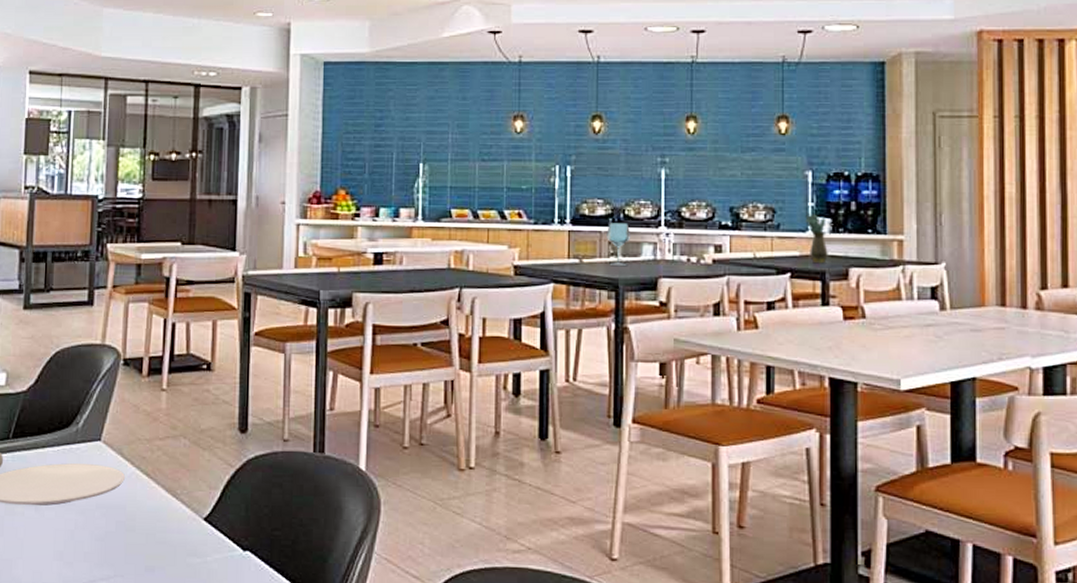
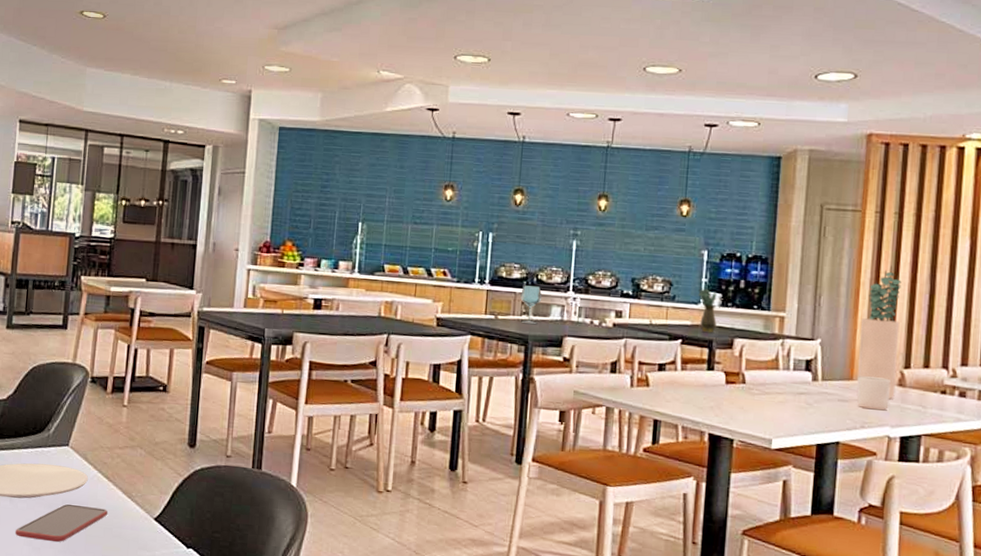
smartphone: none [42,508,150,554] -> present [15,503,109,542]
vase: none [989,175,1033,326] -> present [858,265,902,400]
mug: none [990,301,1027,339] -> present [856,376,891,411]

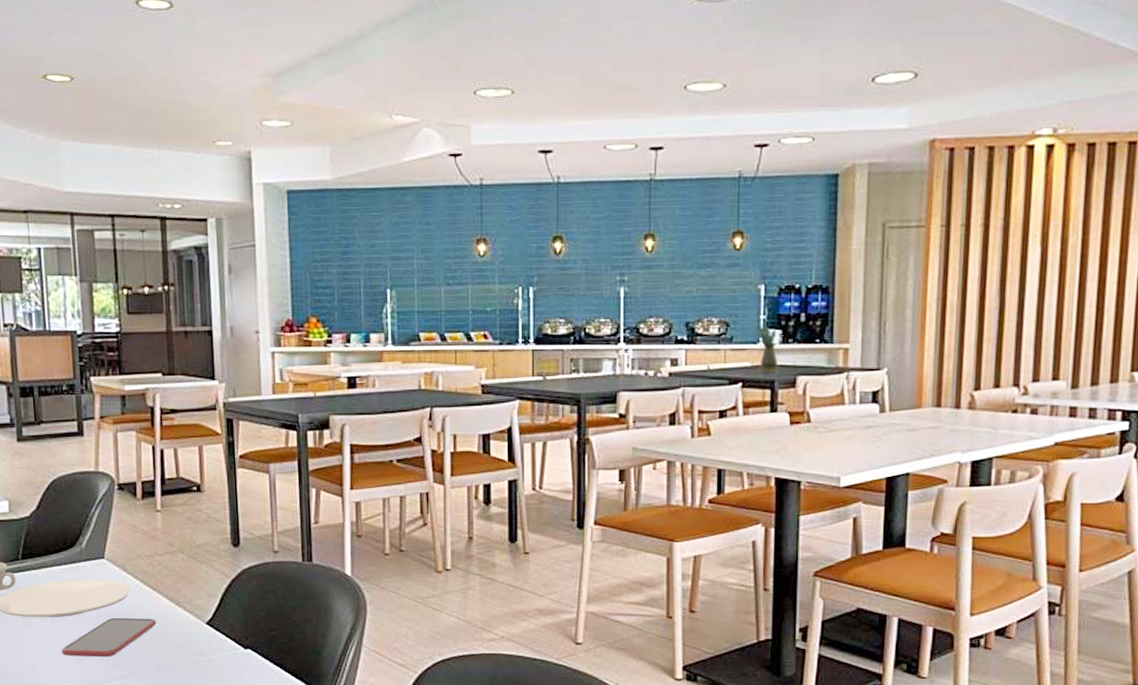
wine glass: present [520,285,542,325] -> none [569,341,592,383]
mug: present [856,376,891,411] -> none [925,402,960,436]
vase: present [858,265,902,400] -> none [926,282,970,425]

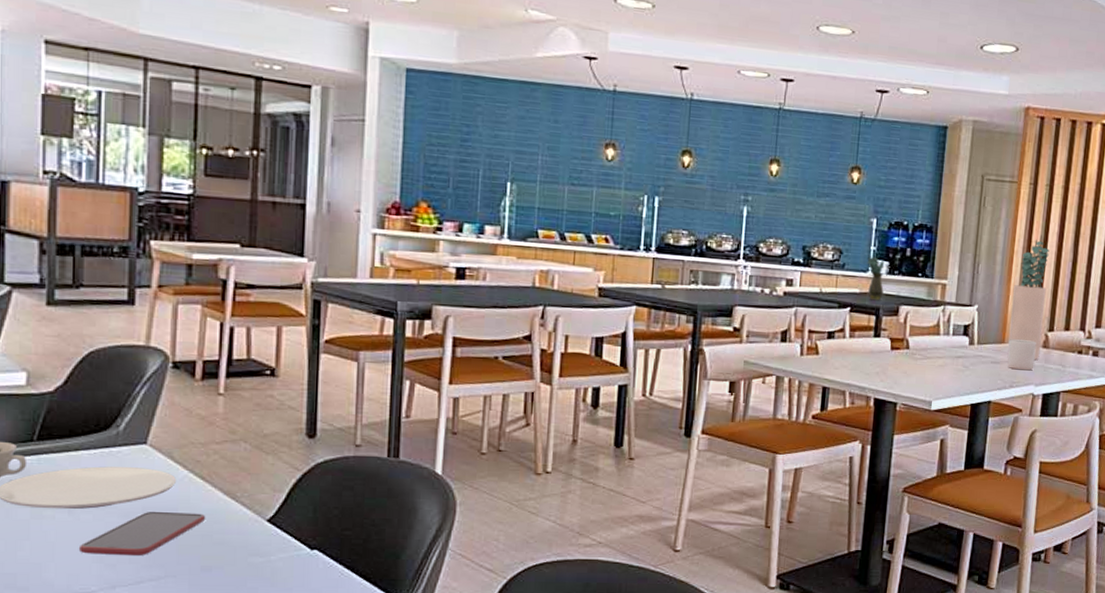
mug: none [925,402,960,436] -> present [1007,339,1037,371]
vase: none [926,282,970,425] -> present [1009,235,1050,361]

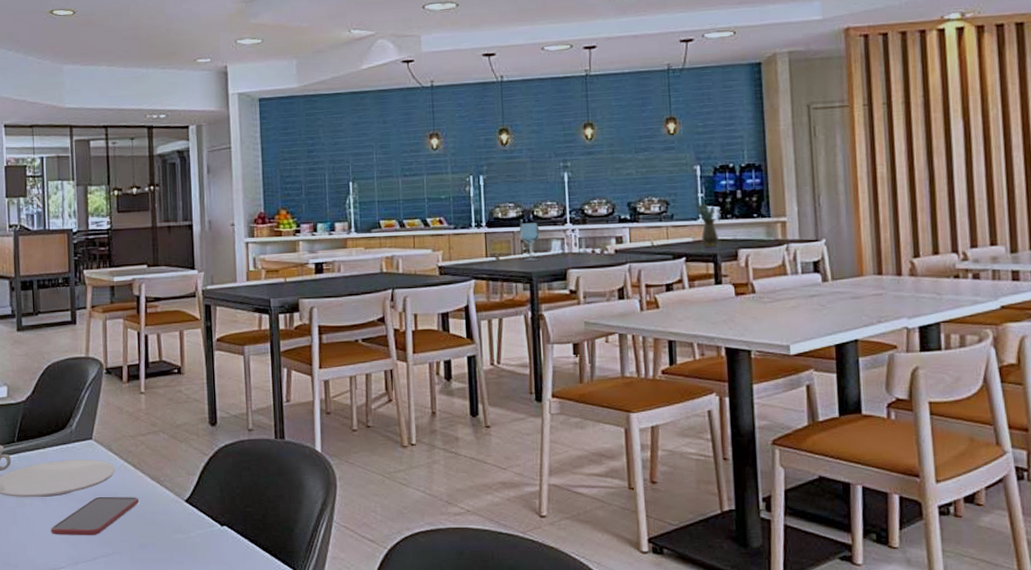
wine glass: none [689,253,712,294] -> present [519,223,541,262]
mug: present [1007,339,1037,371] -> none [868,270,903,303]
vase: present [1009,235,1050,361] -> none [864,156,908,291]

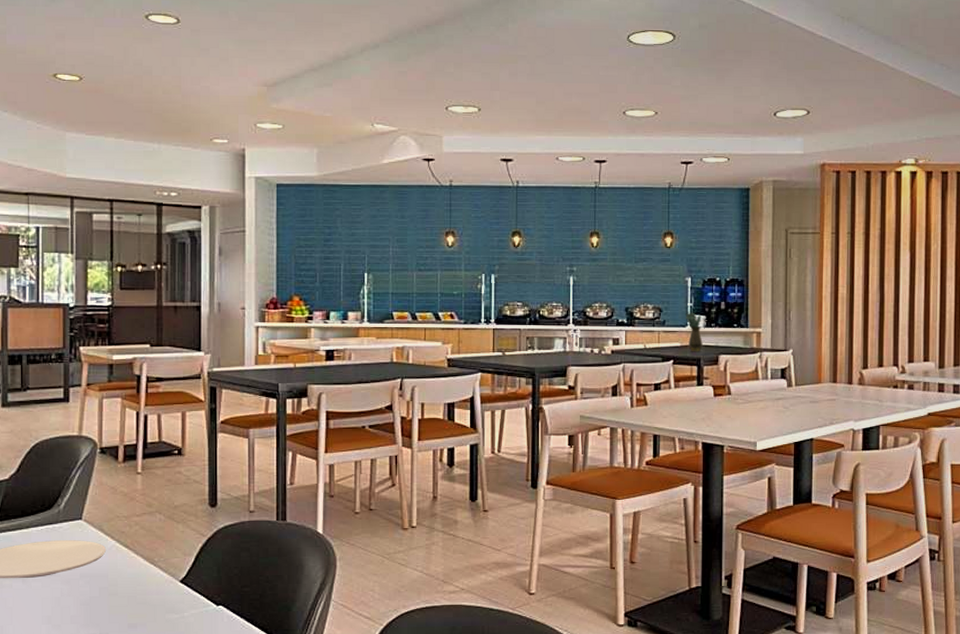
smartphone: present [50,496,140,535] -> none [31,577,131,617]
wine glass: present [519,223,541,262] -> none [525,322,545,358]

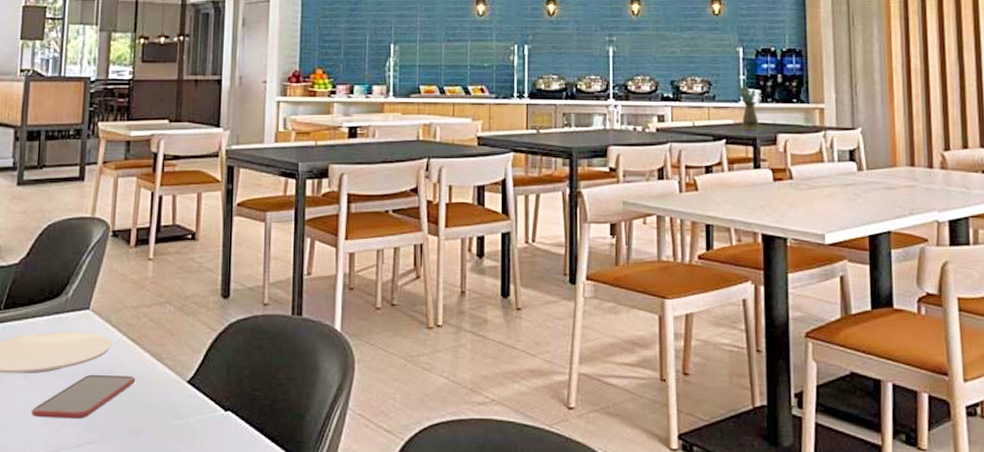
smartphone: none [31,577,131,617] -> present [31,374,136,418]

